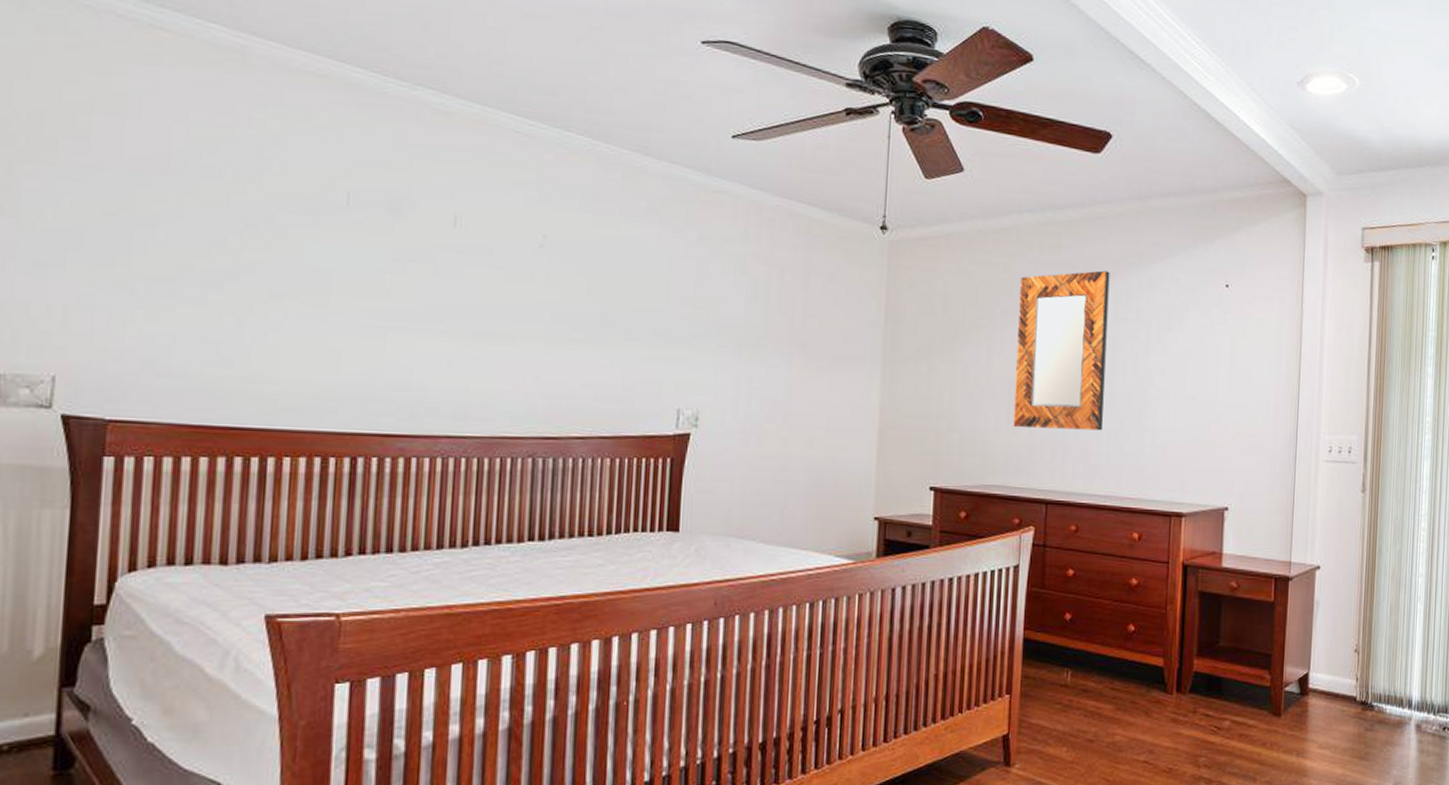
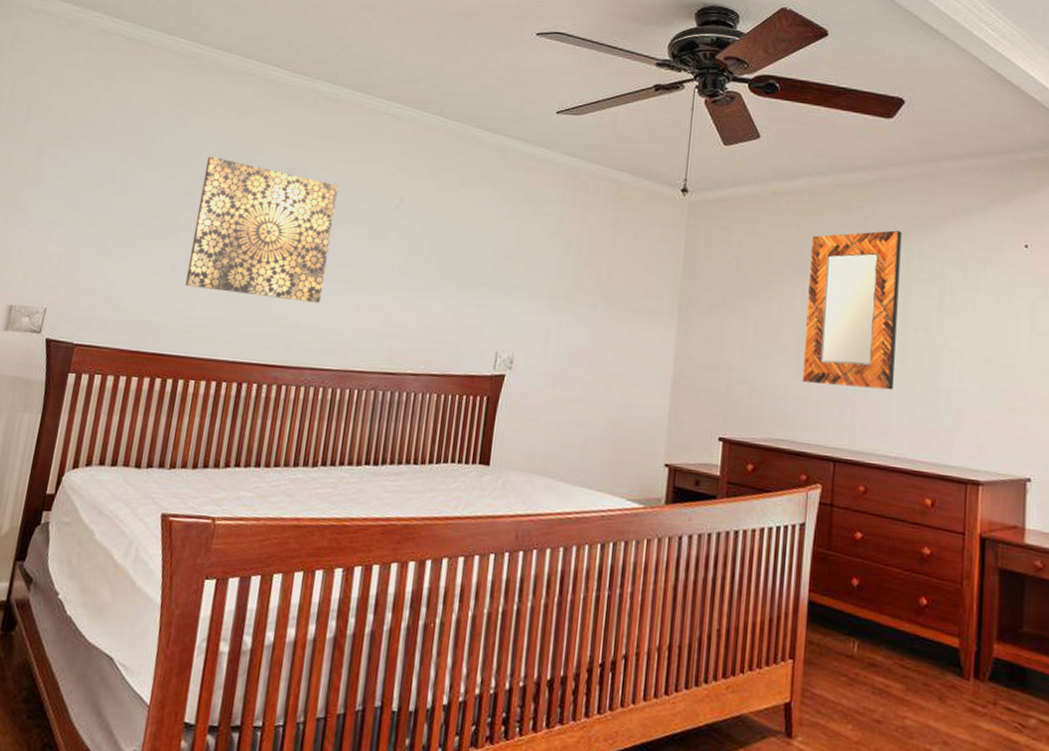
wall art: none [260,181,461,361] -> present [185,157,338,303]

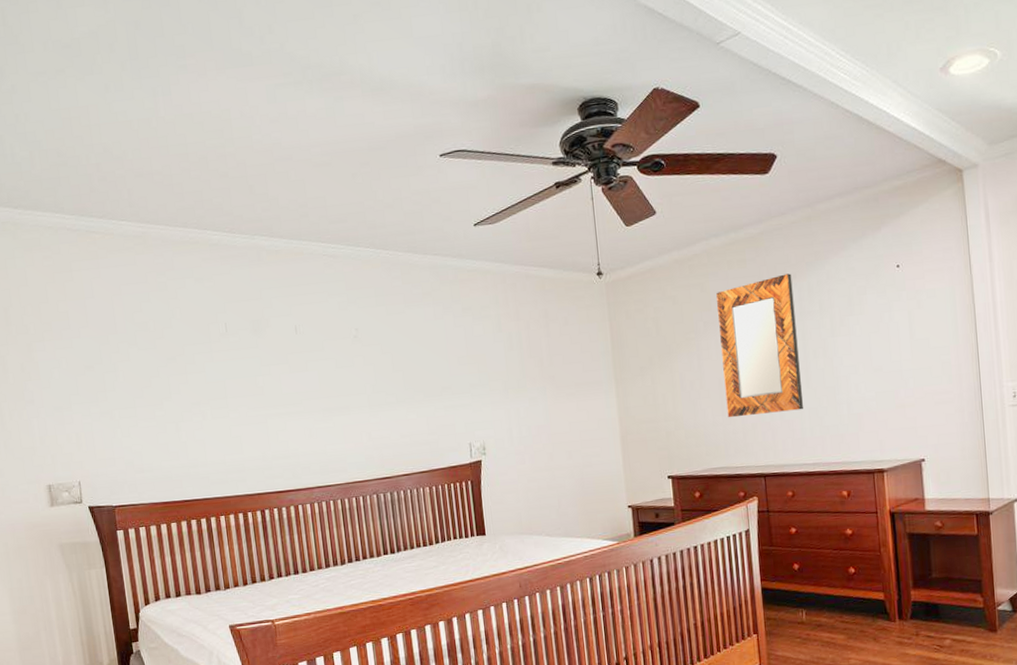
wall art: present [185,157,338,303] -> none [178,323,312,440]

